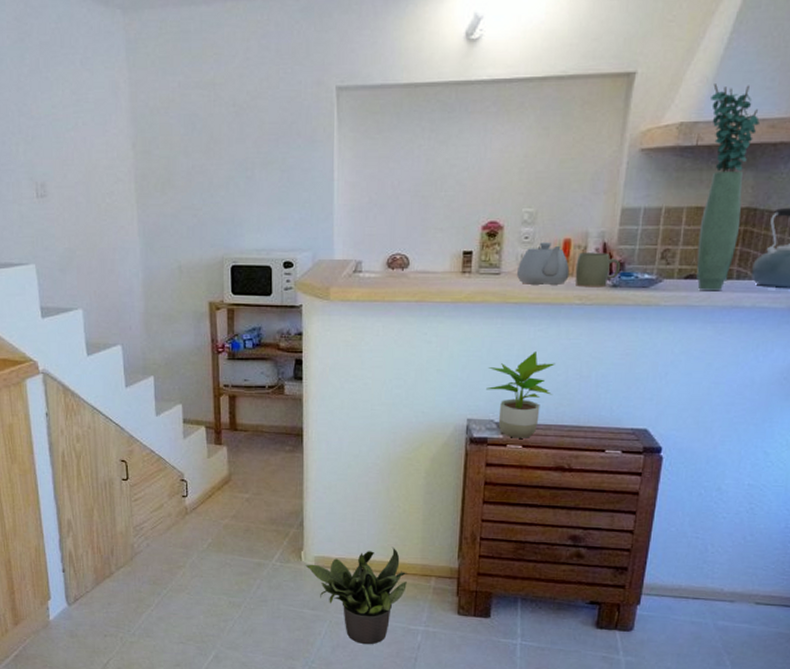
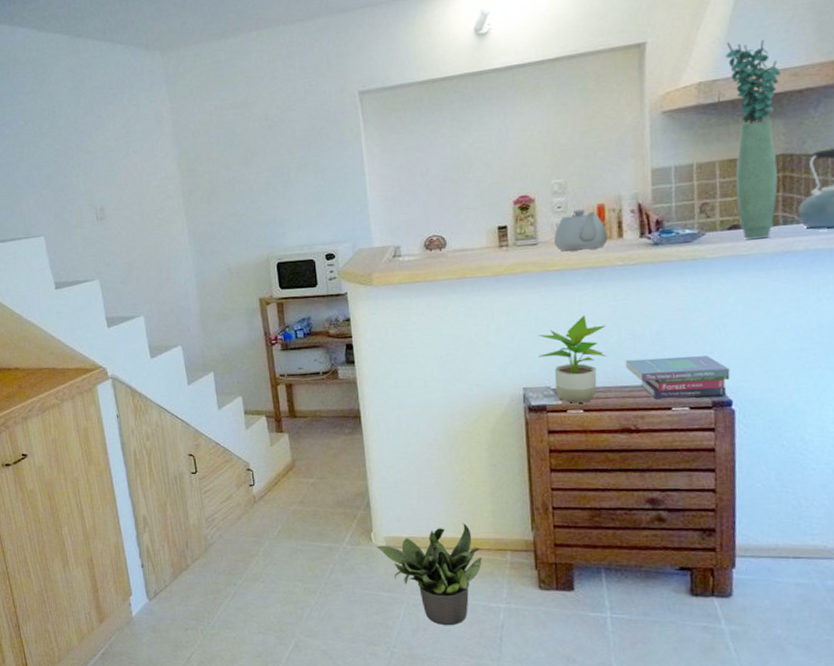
books: none [568,399,664,443] -> present [625,356,730,400]
mug: present [575,252,621,288] -> none [612,213,660,249]

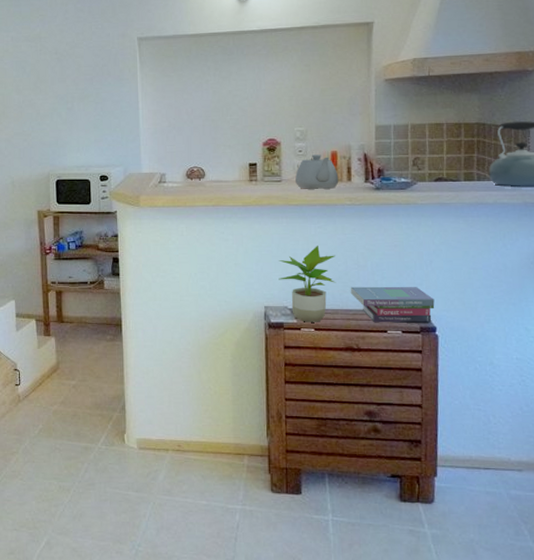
potted plant: present [376,522,482,626] -> none [128,427,222,526]
vase: present [726,39,780,239] -> none [435,29,476,191]

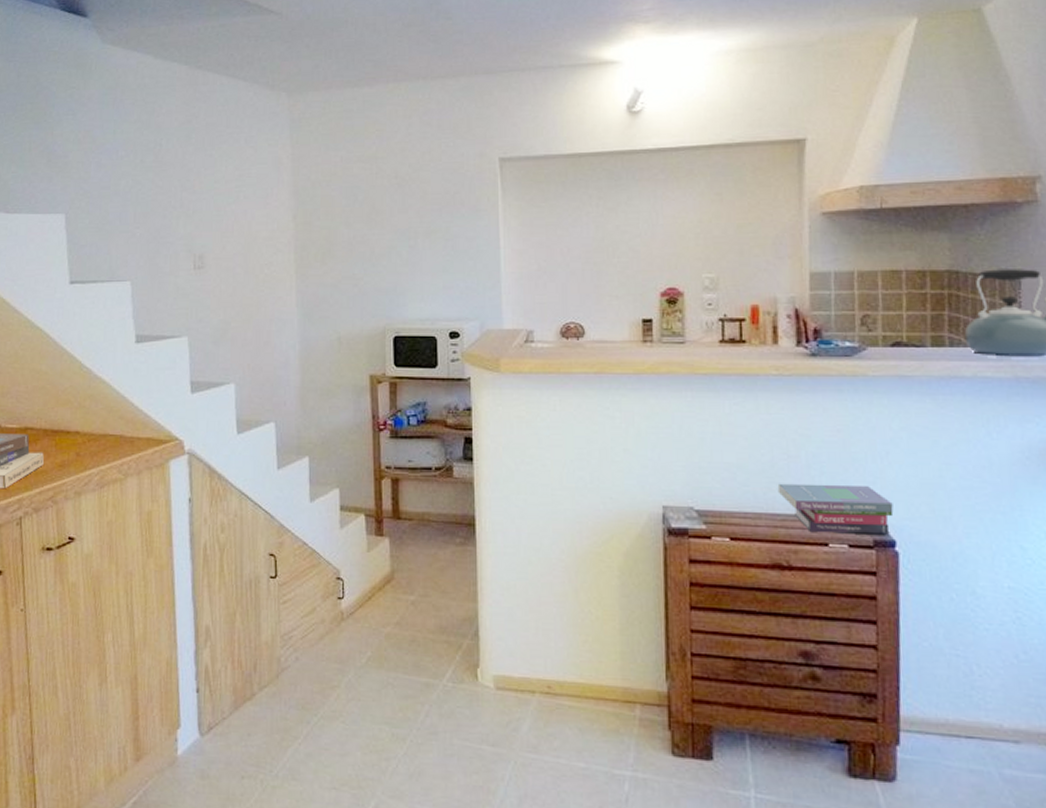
potted plant: present [278,245,337,322] -> none [681,427,759,529]
teapot: present [295,154,339,190] -> none [703,309,762,355]

